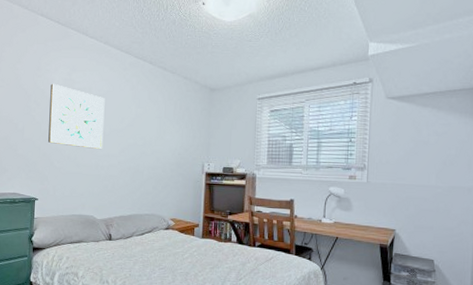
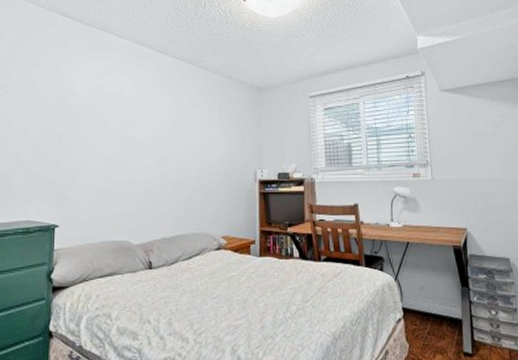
wall art: present [48,83,105,149] -> none [71,89,139,161]

